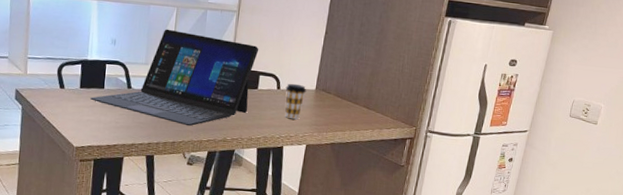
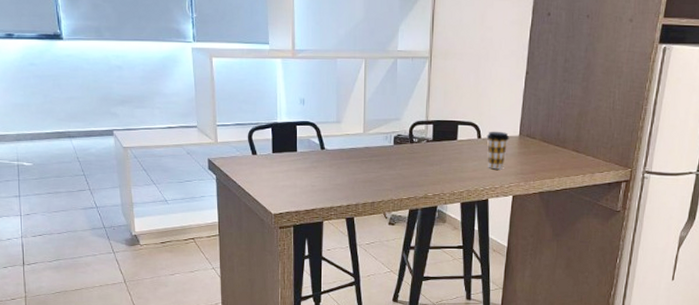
laptop: present [89,29,259,127] -> none [283,83,456,185]

